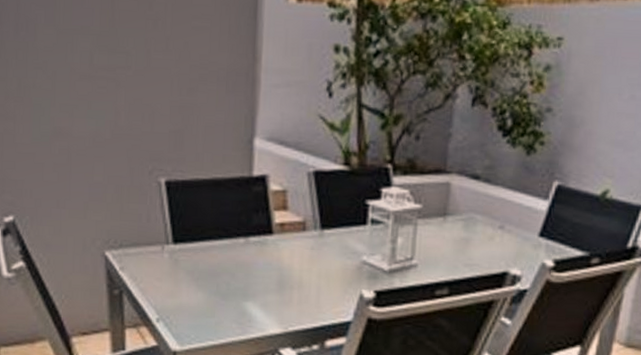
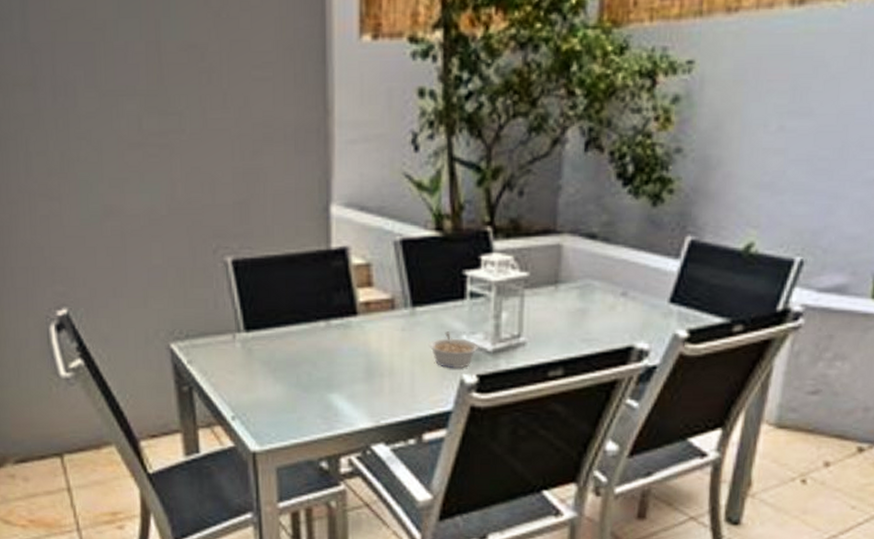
legume: none [334,252,377,284] -> present [429,331,478,368]

